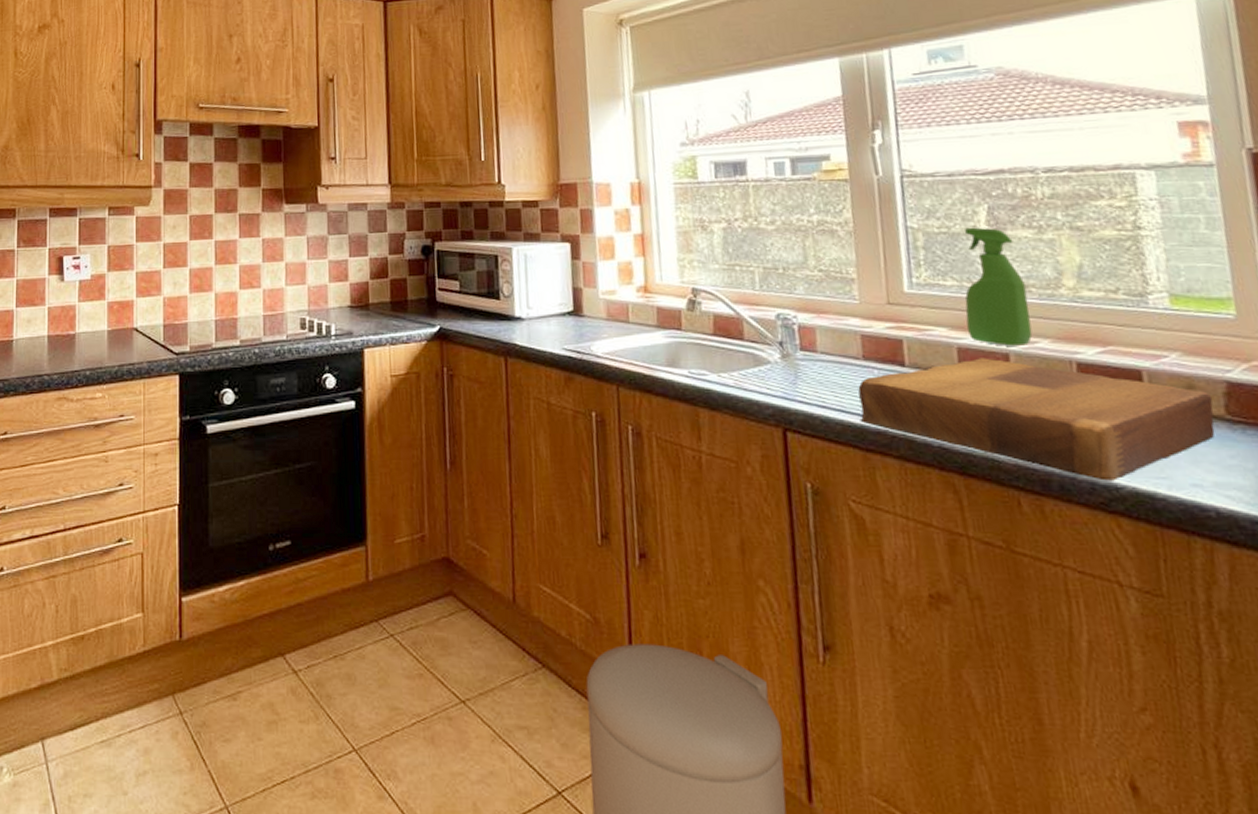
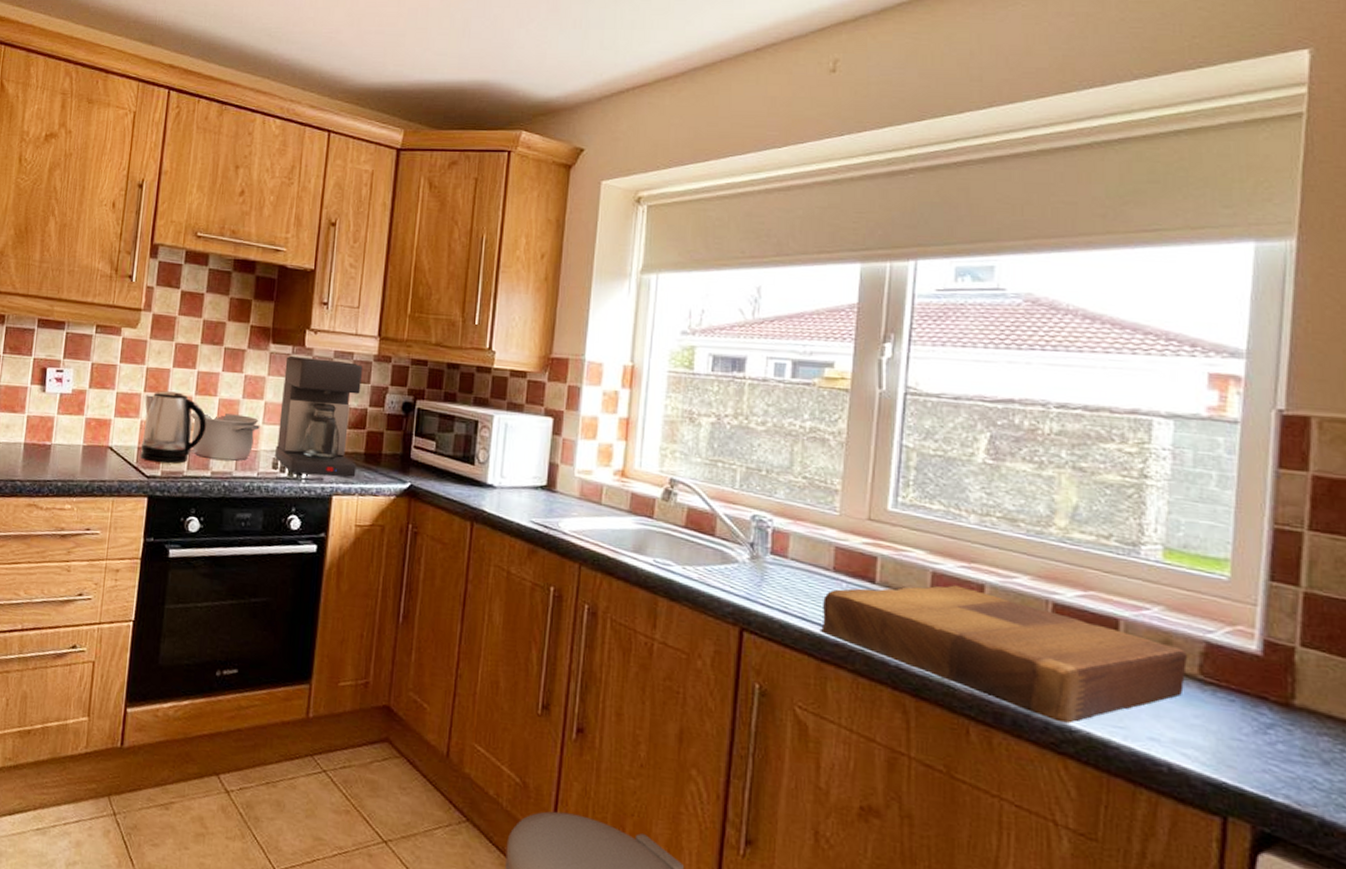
kettle: none [165,264,231,339] -> present [139,391,207,465]
cooking pot: none [213,279,283,327] -> present [191,412,260,461]
coffee maker: none [301,212,385,331] -> present [275,355,362,478]
spray bottle: present [964,227,1033,346] -> none [947,453,1014,579]

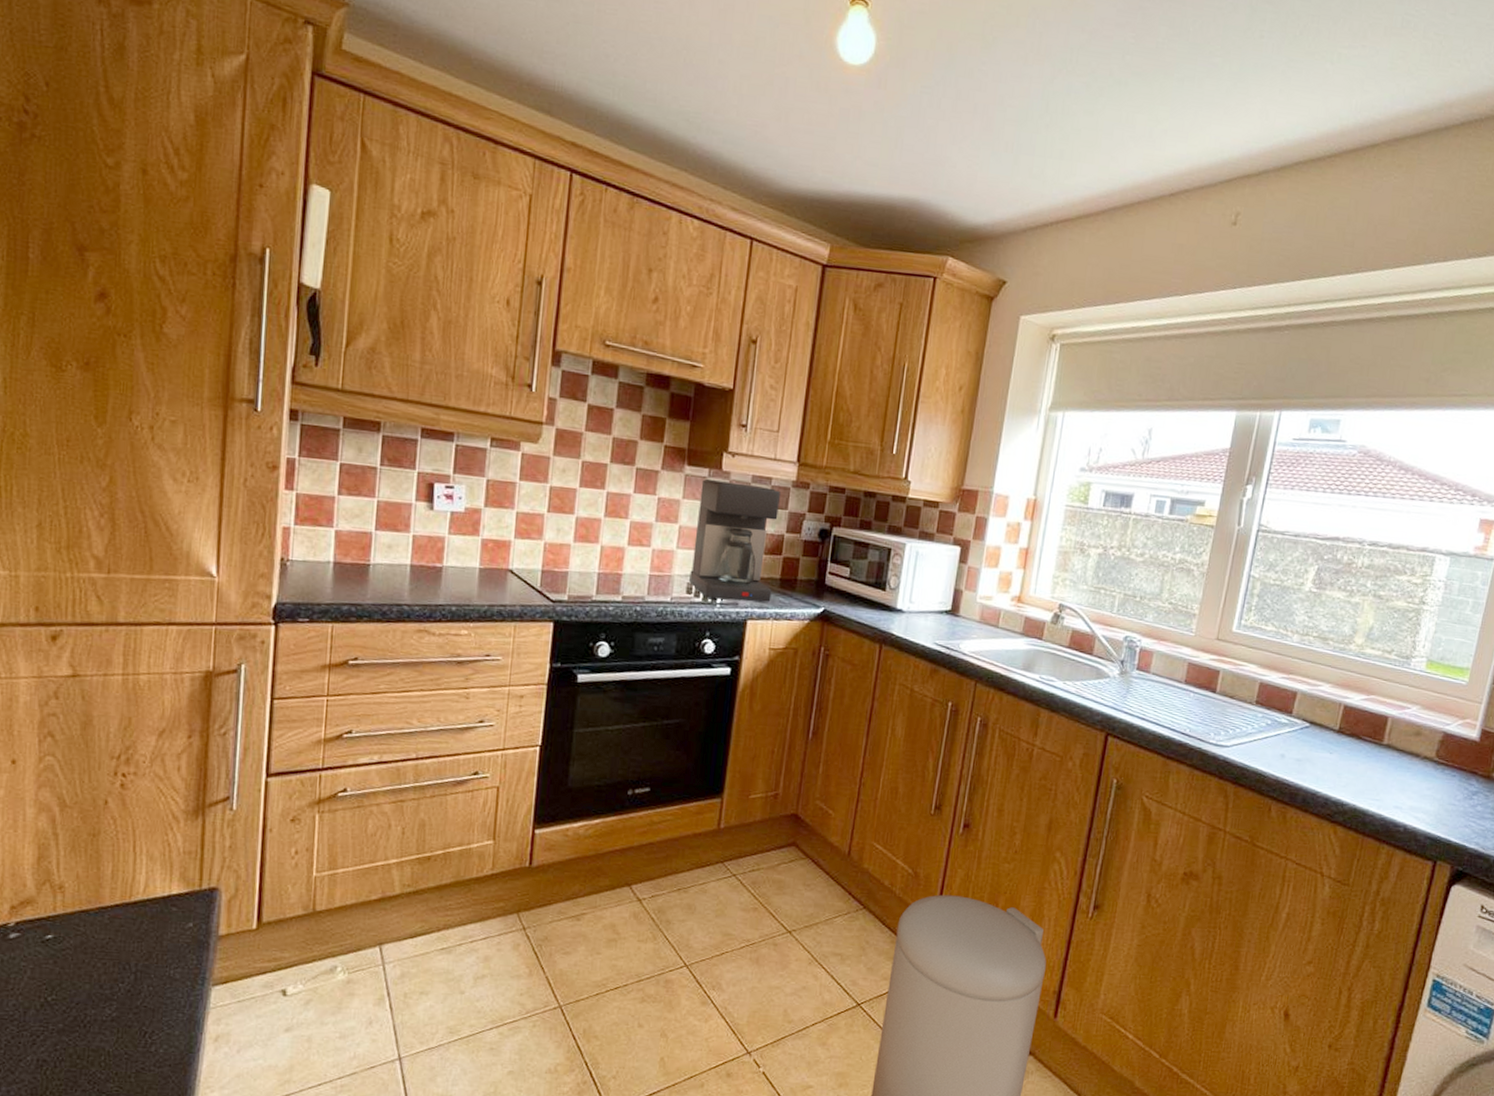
kettle: present [139,391,207,465] -> none [543,511,618,589]
cooking pot: present [191,412,260,461] -> none [600,535,674,586]
cutting board: present [819,585,1188,724] -> none [1168,693,1431,799]

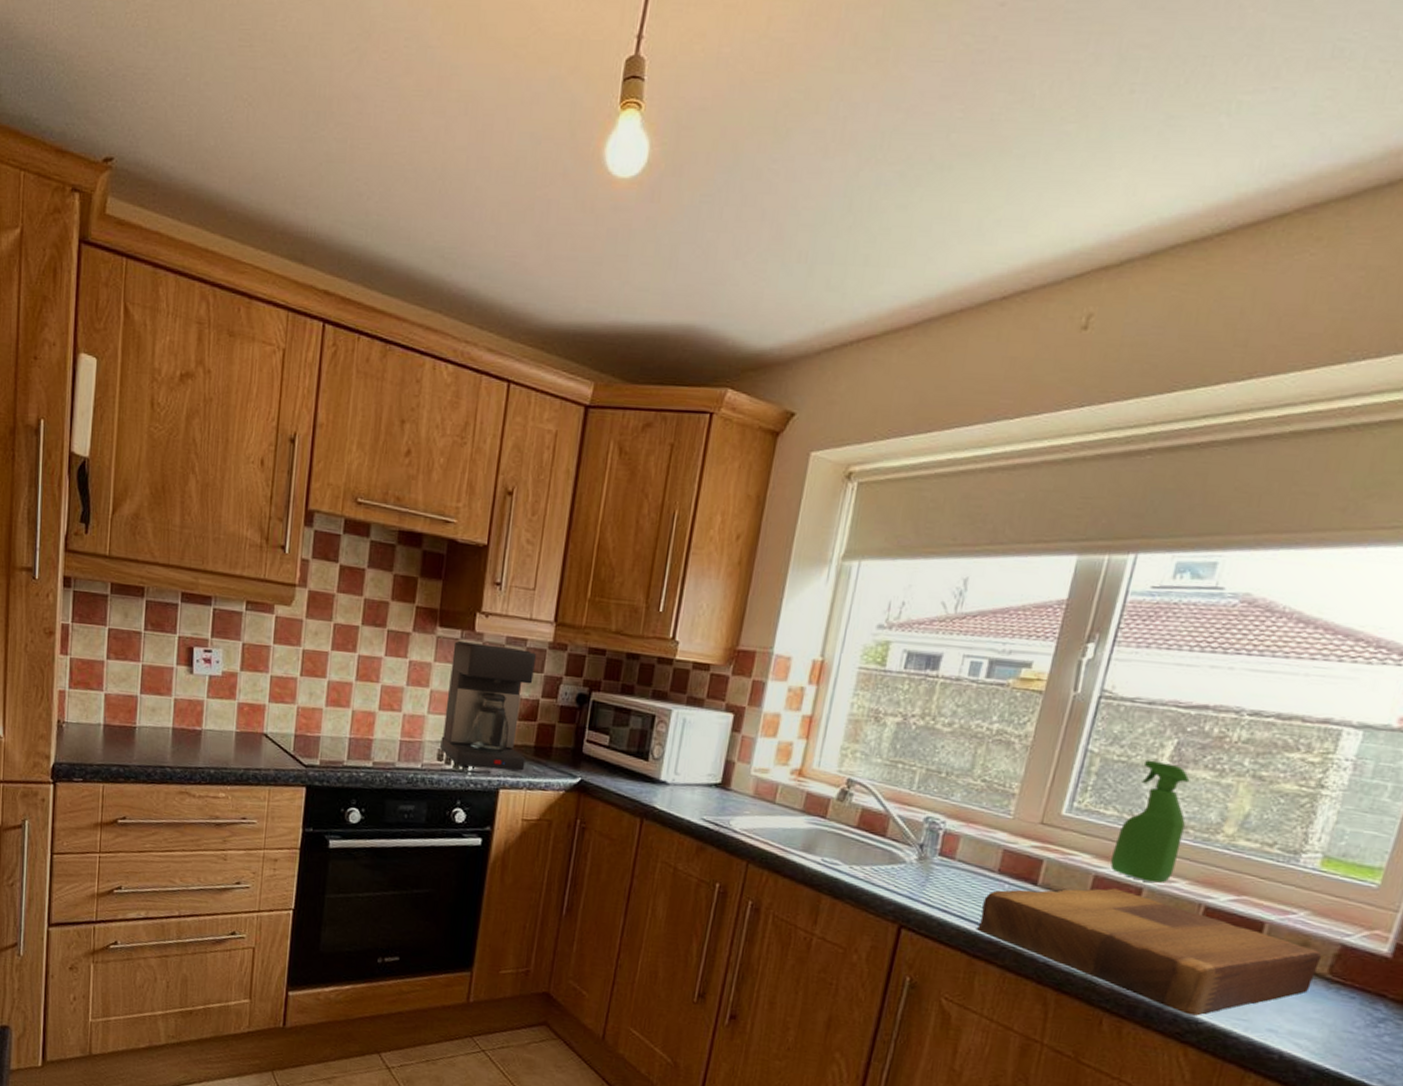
cutting board: none [1168,693,1431,799] -> present [975,888,1323,1016]
spray bottle: none [1272,583,1328,687] -> present [1110,760,1190,883]

